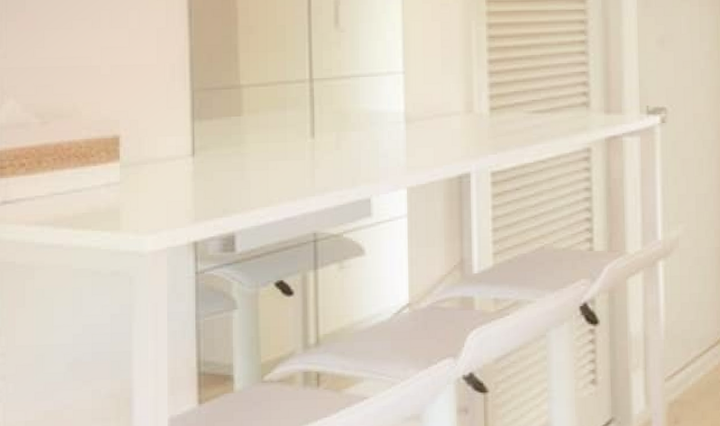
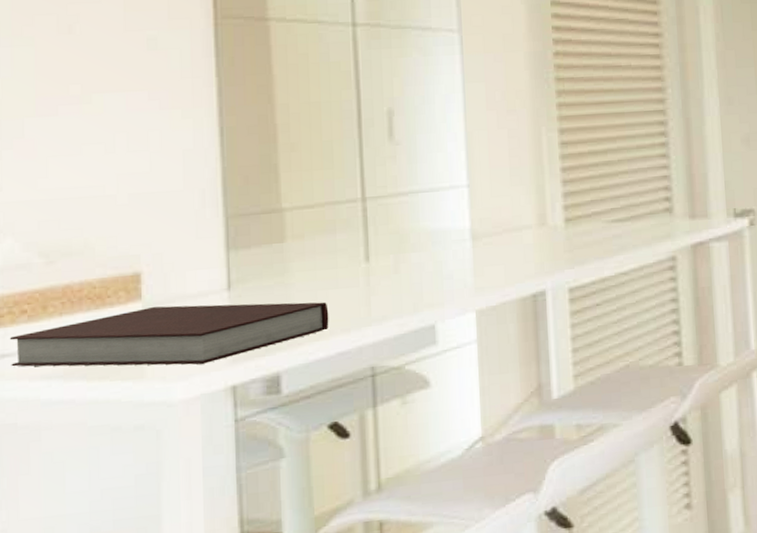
notebook: none [10,166,278,221] -> present [9,302,329,367]

